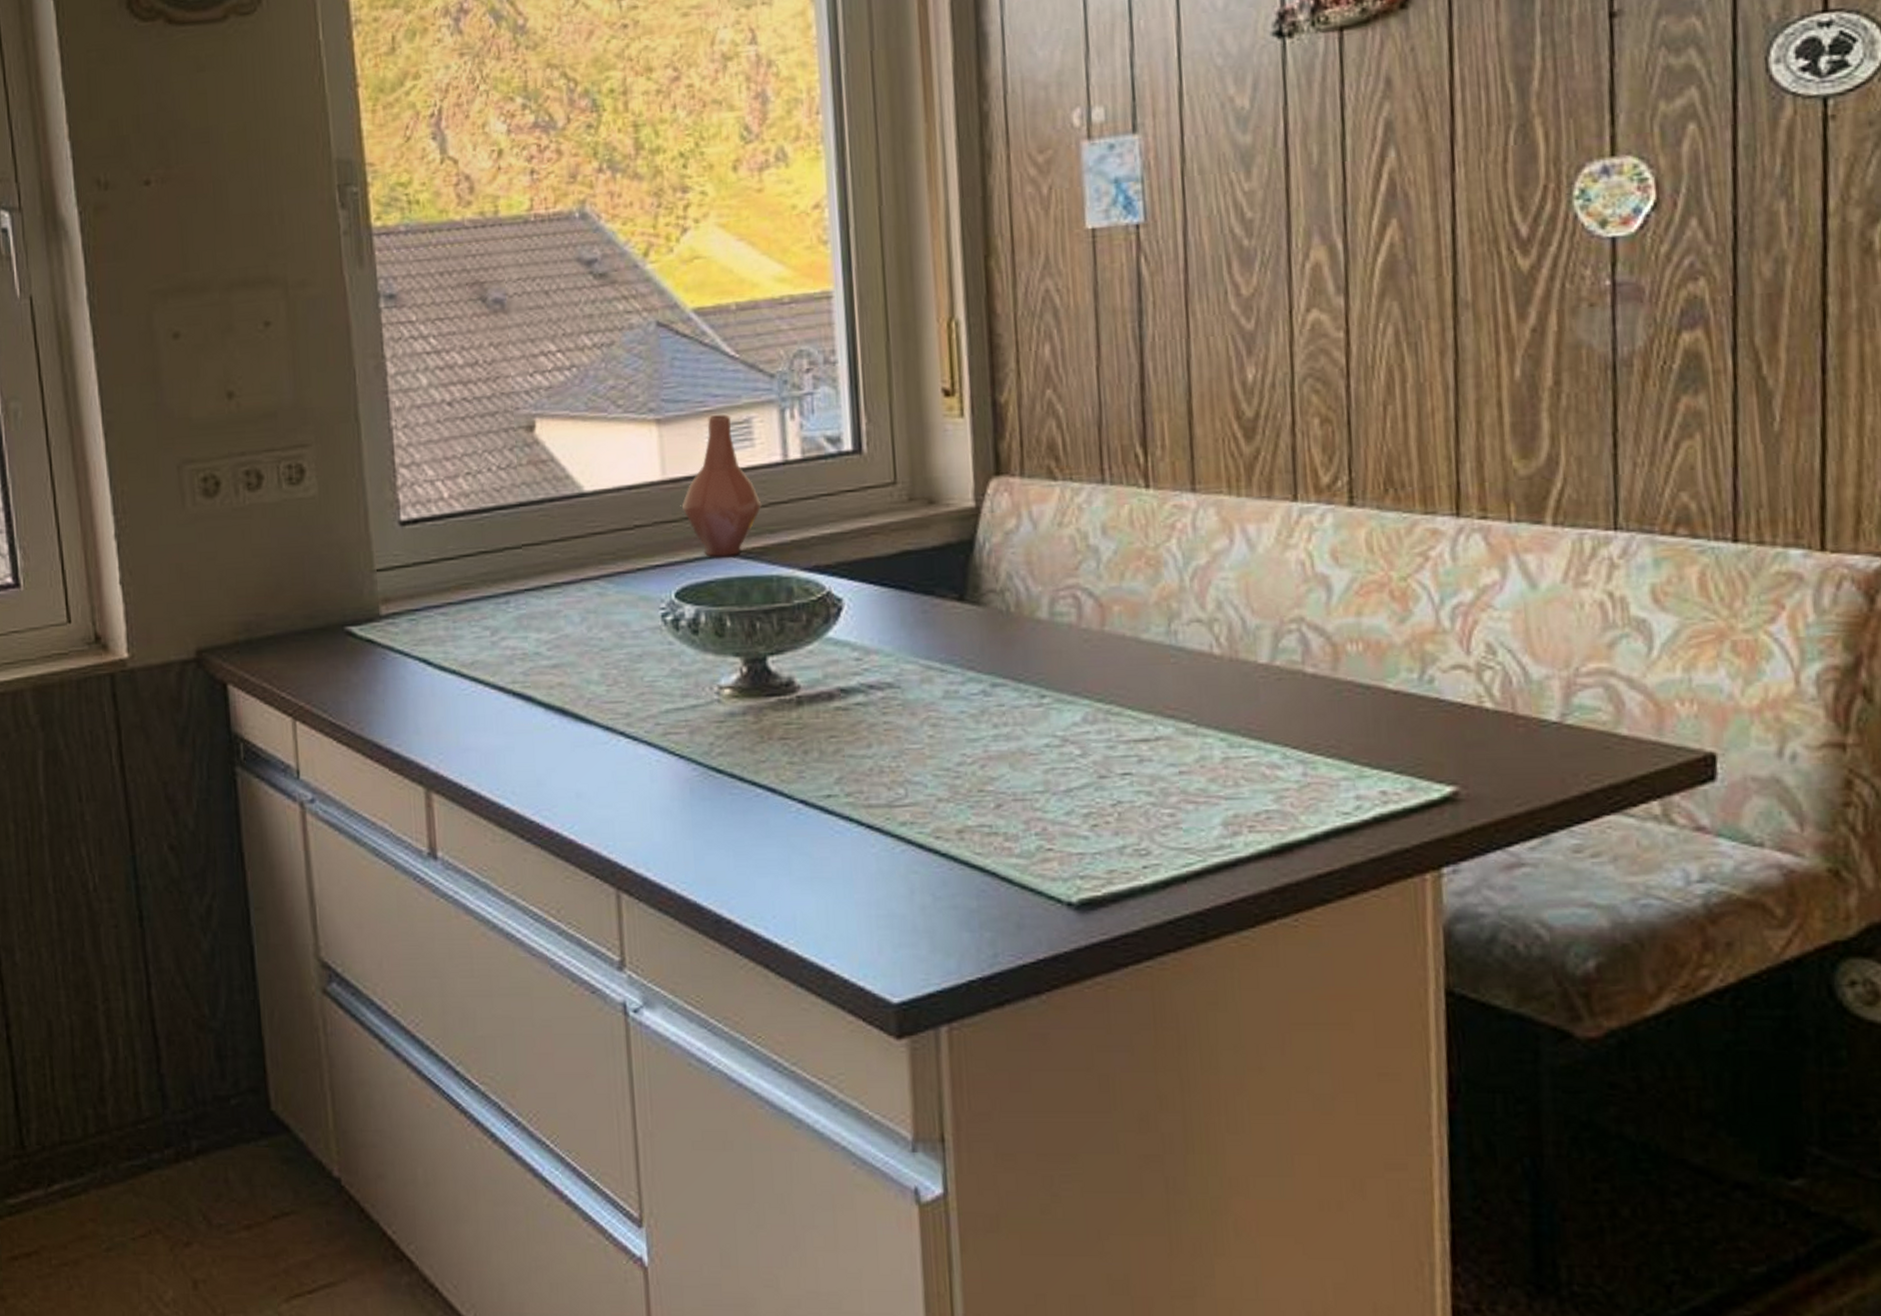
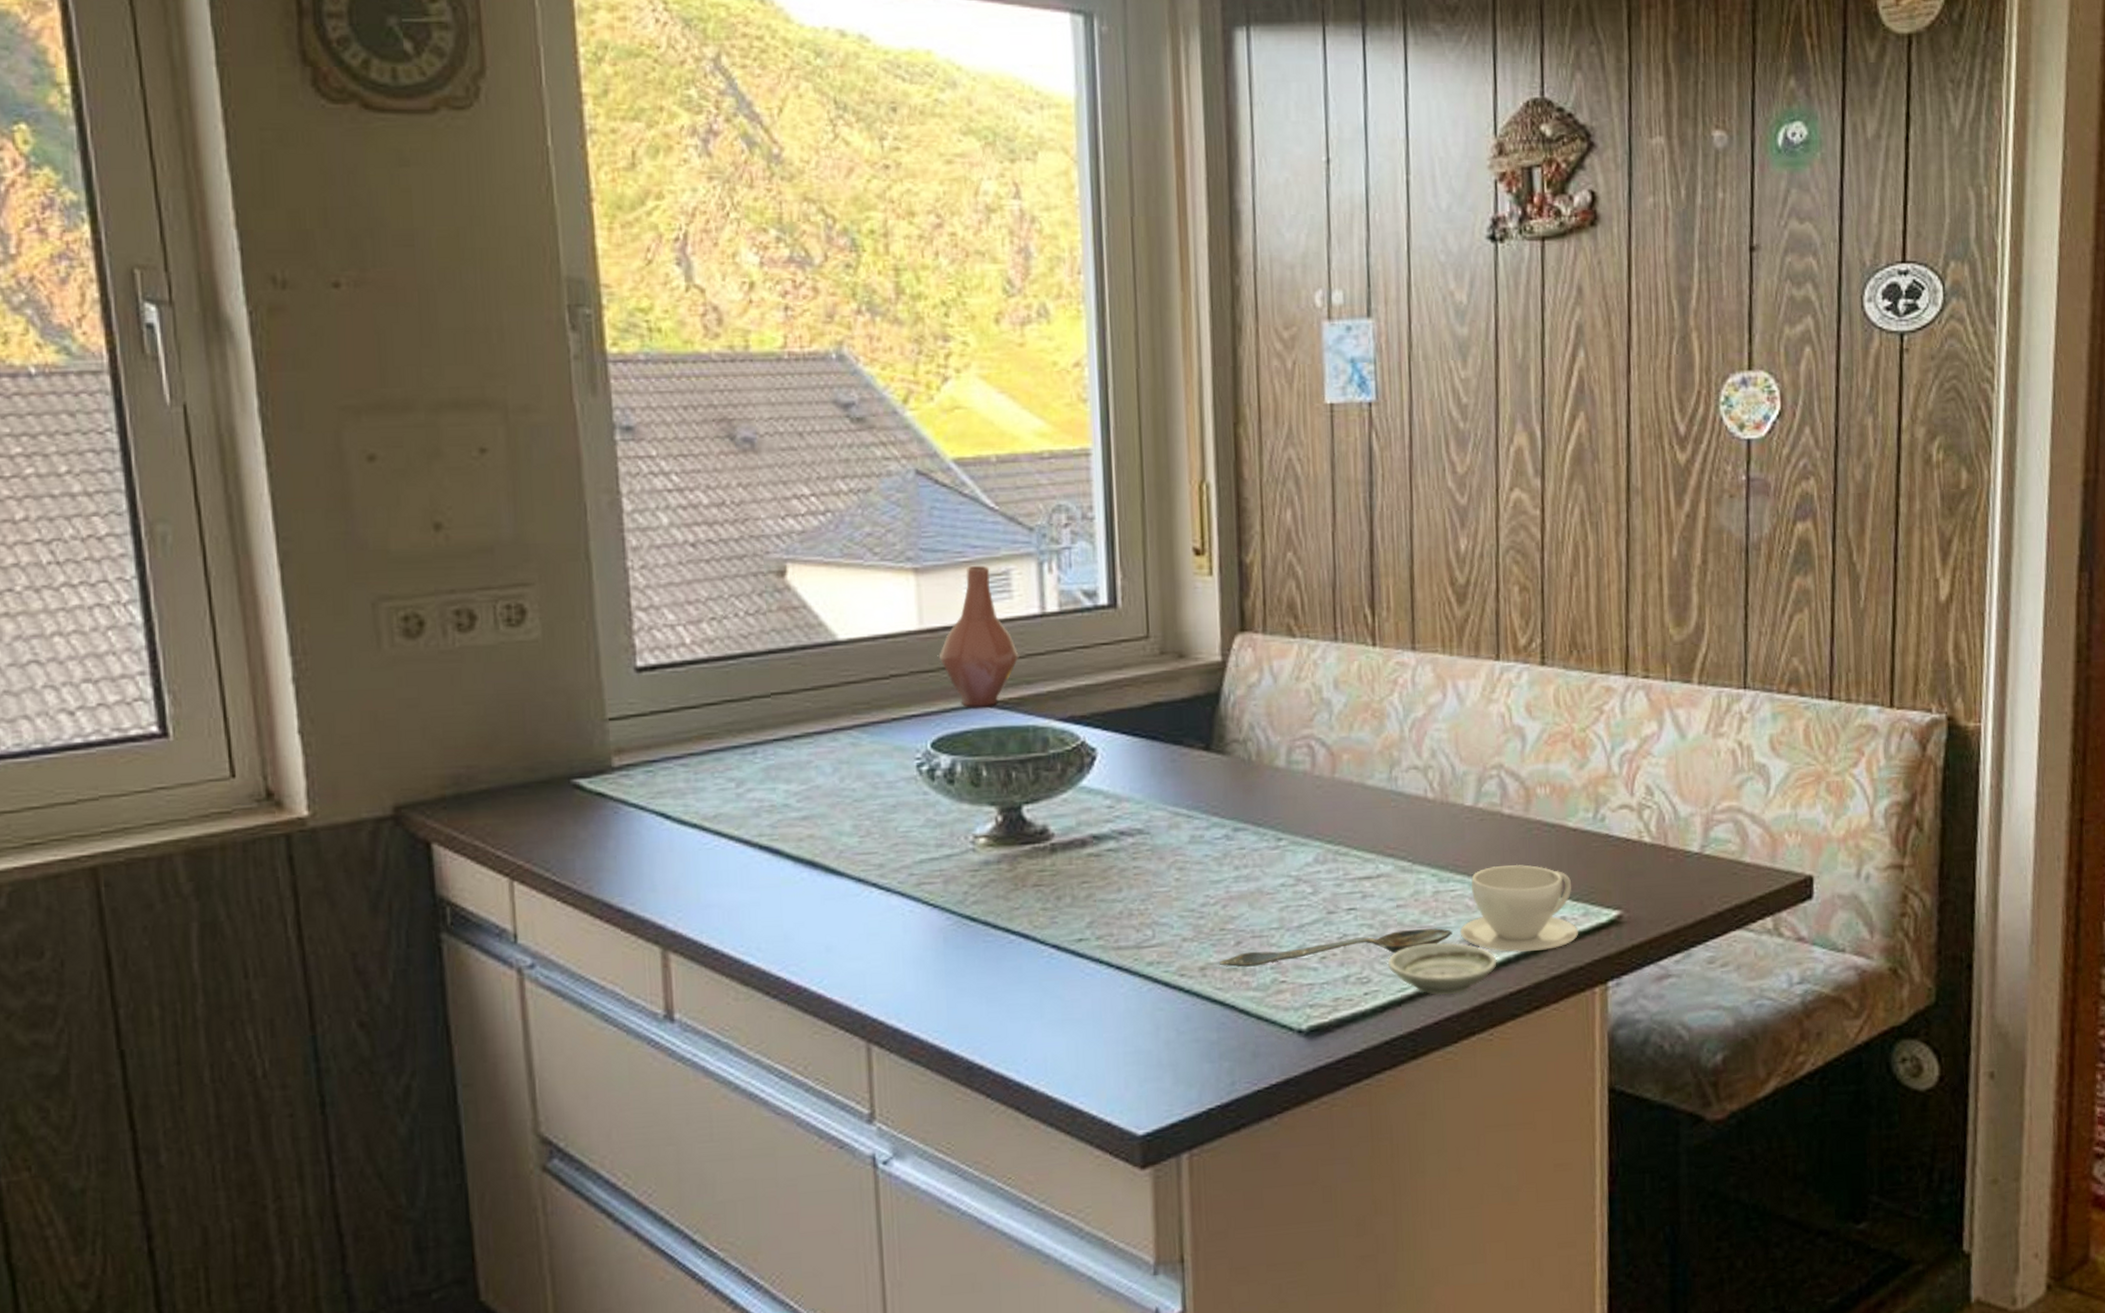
spoon: none [978,798,1246,832] -> present [1220,928,1452,967]
saucer: none [1170,814,1302,872] -> present [1388,942,1497,995]
teacup: none [1255,729,1404,830] -> present [1459,864,1579,953]

